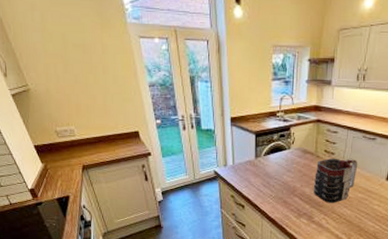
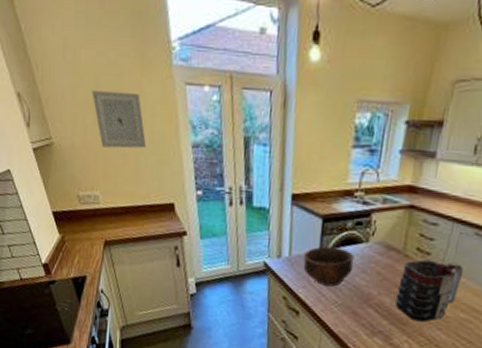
wall art: none [60,44,110,91] -> present [92,90,146,149]
bowl: none [243,155,281,184] -> present [303,246,355,287]

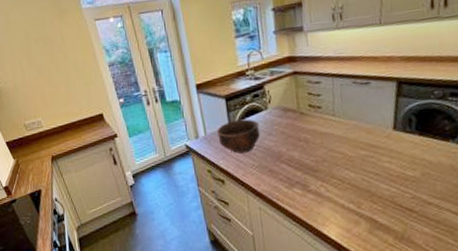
wall art: present [92,90,146,149] -> none [23,36,72,82]
mug: present [395,259,464,322] -> none [301,109,354,167]

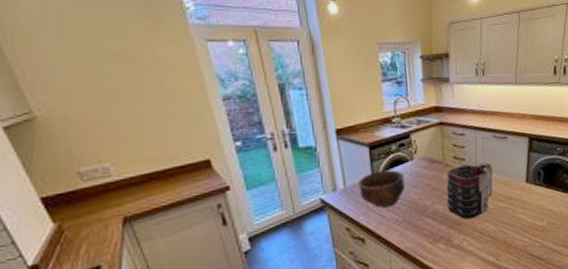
mug: none [301,109,354,167] -> present [446,162,493,219]

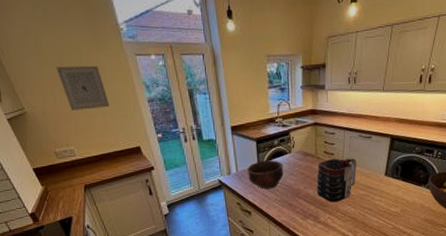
wall art: none [87,53,166,113] -> present [56,65,109,111]

